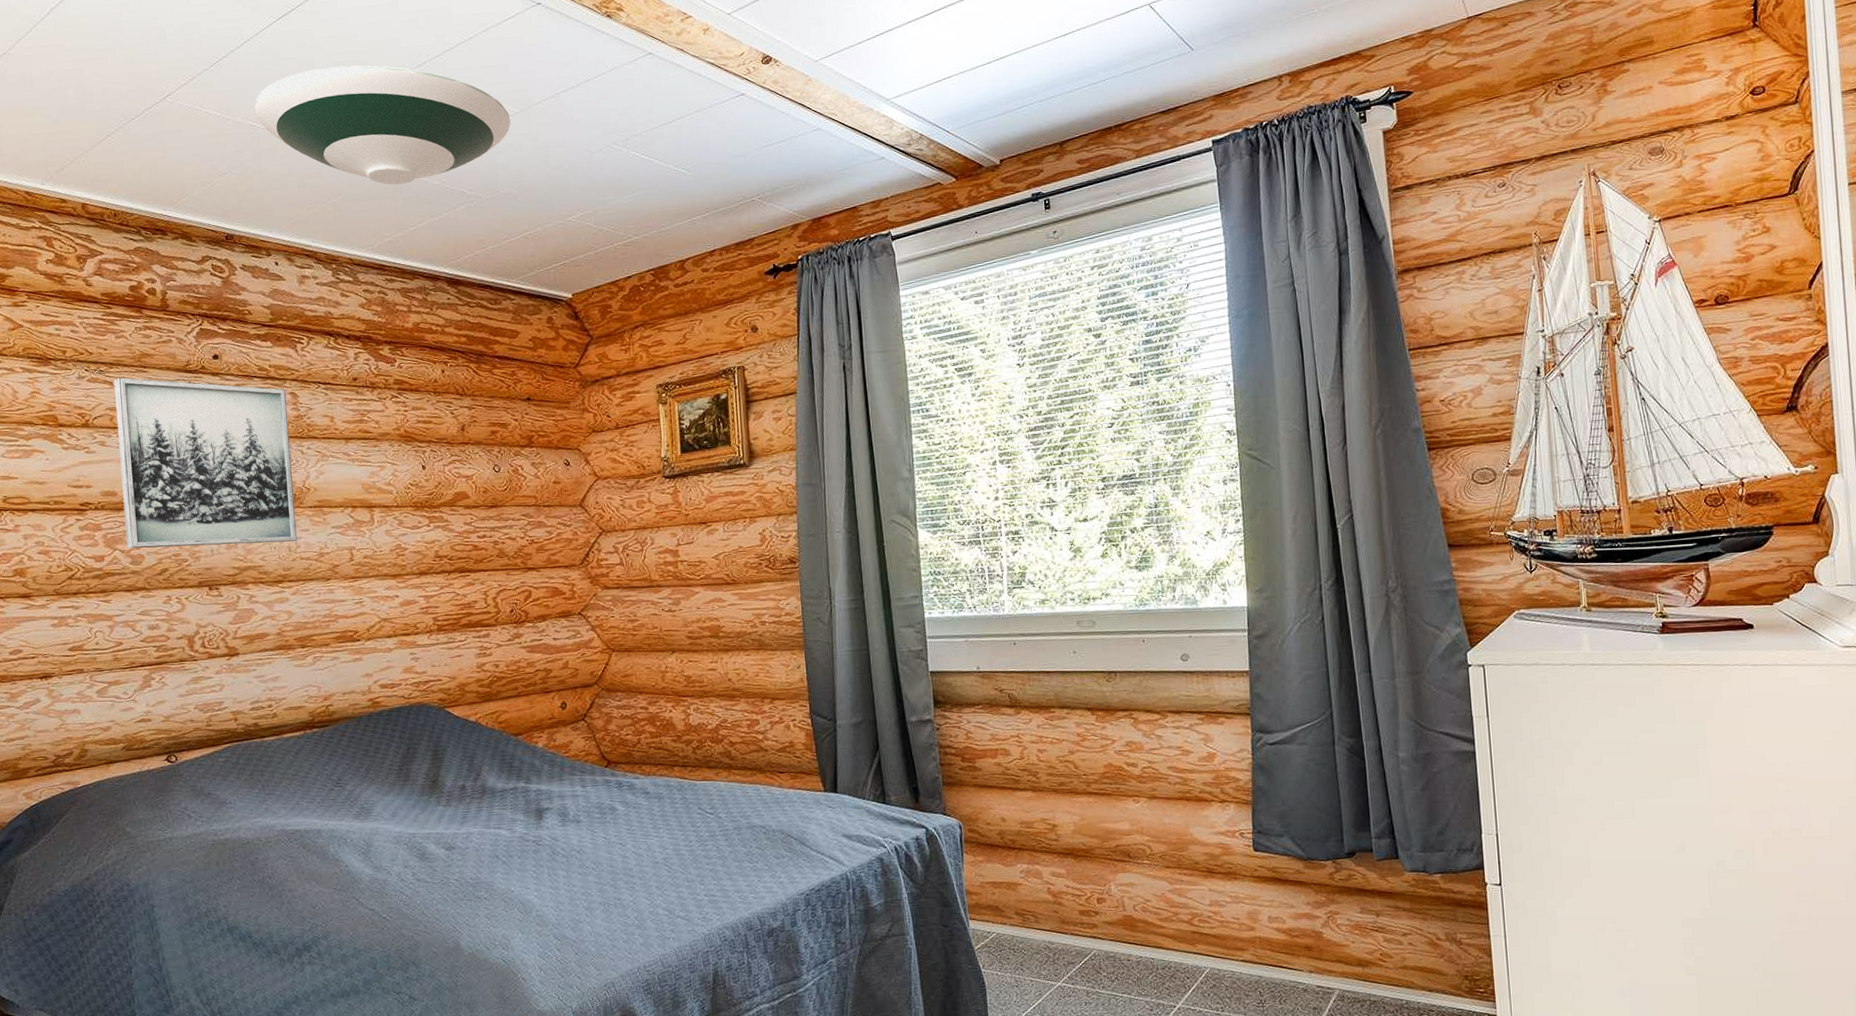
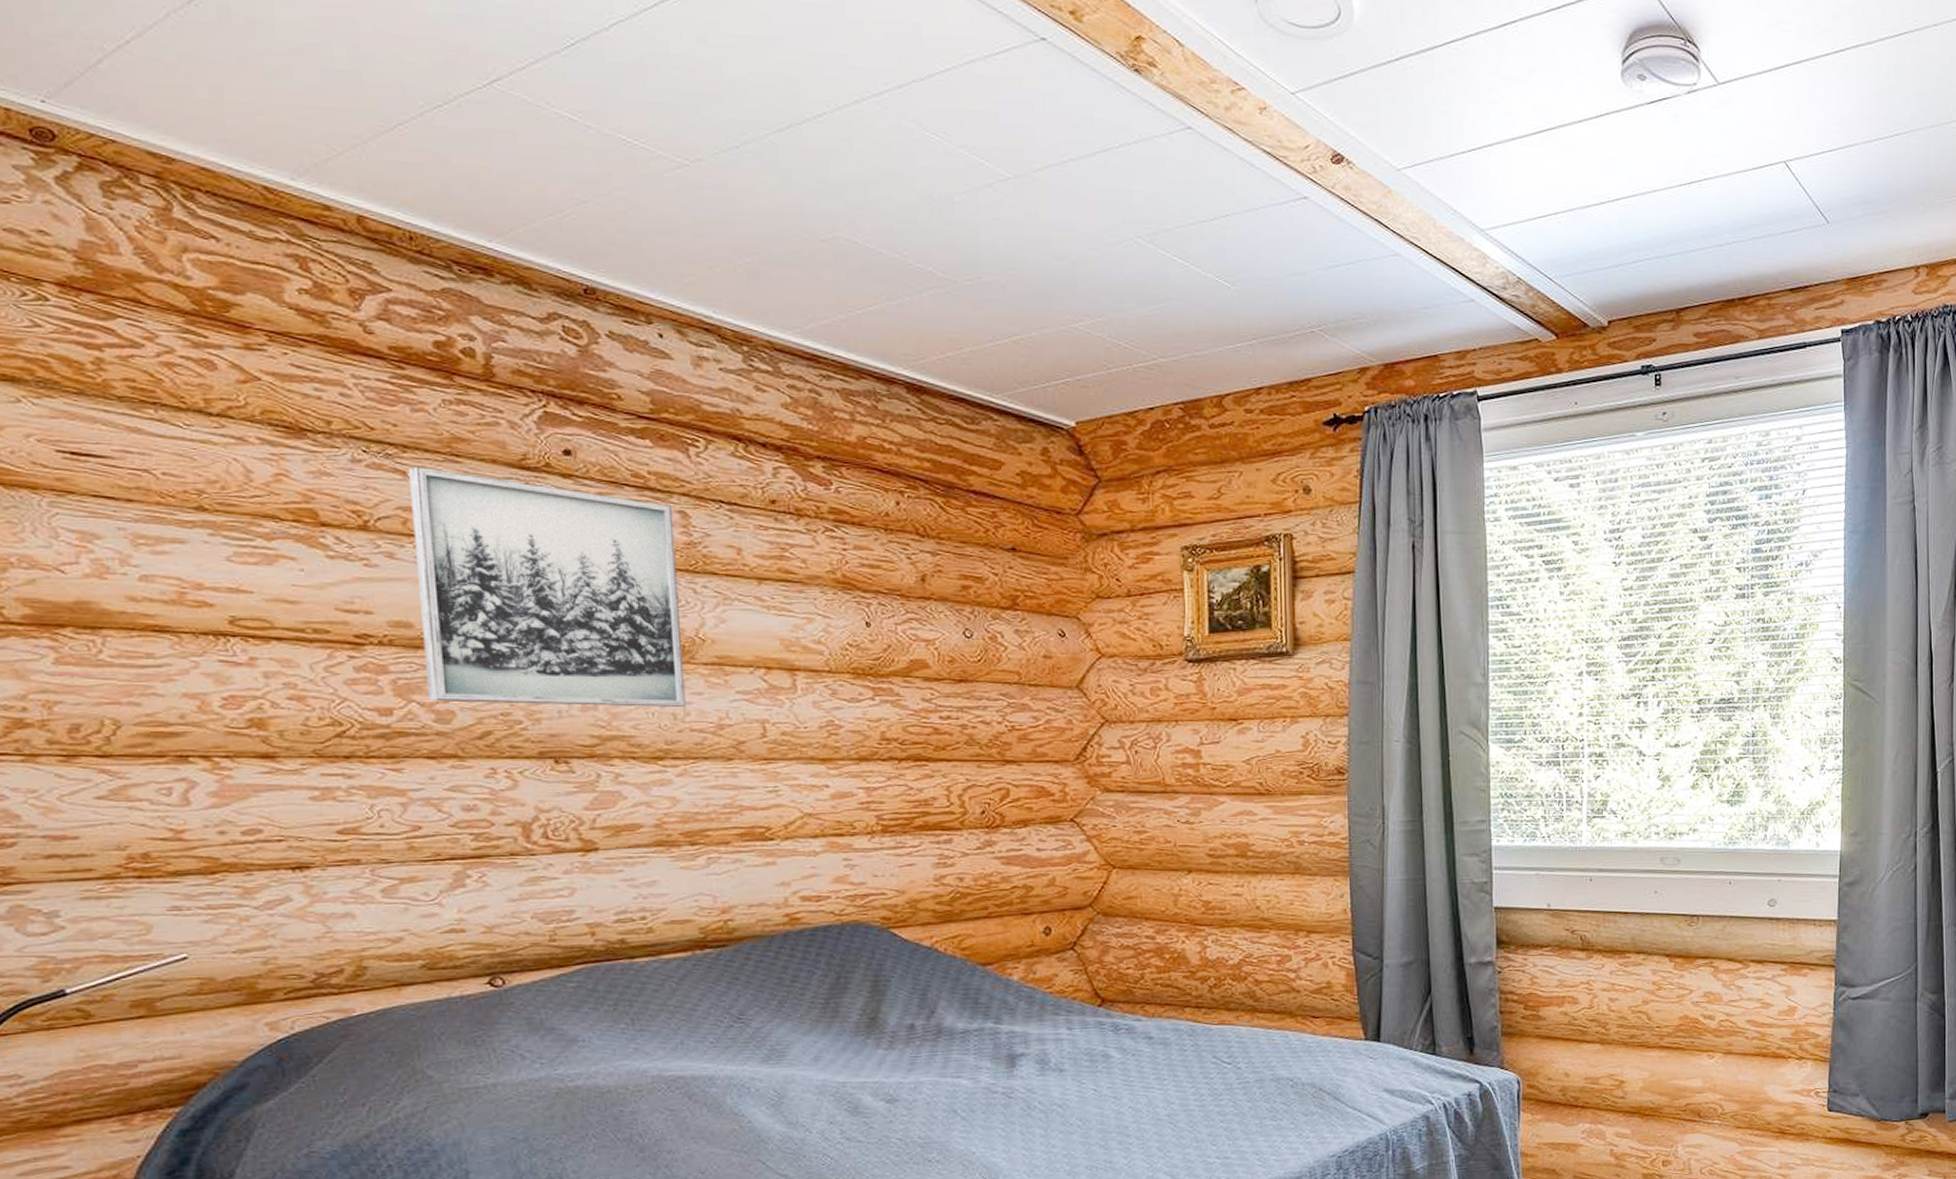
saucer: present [254,65,511,185] -> none [629,77,1000,251]

